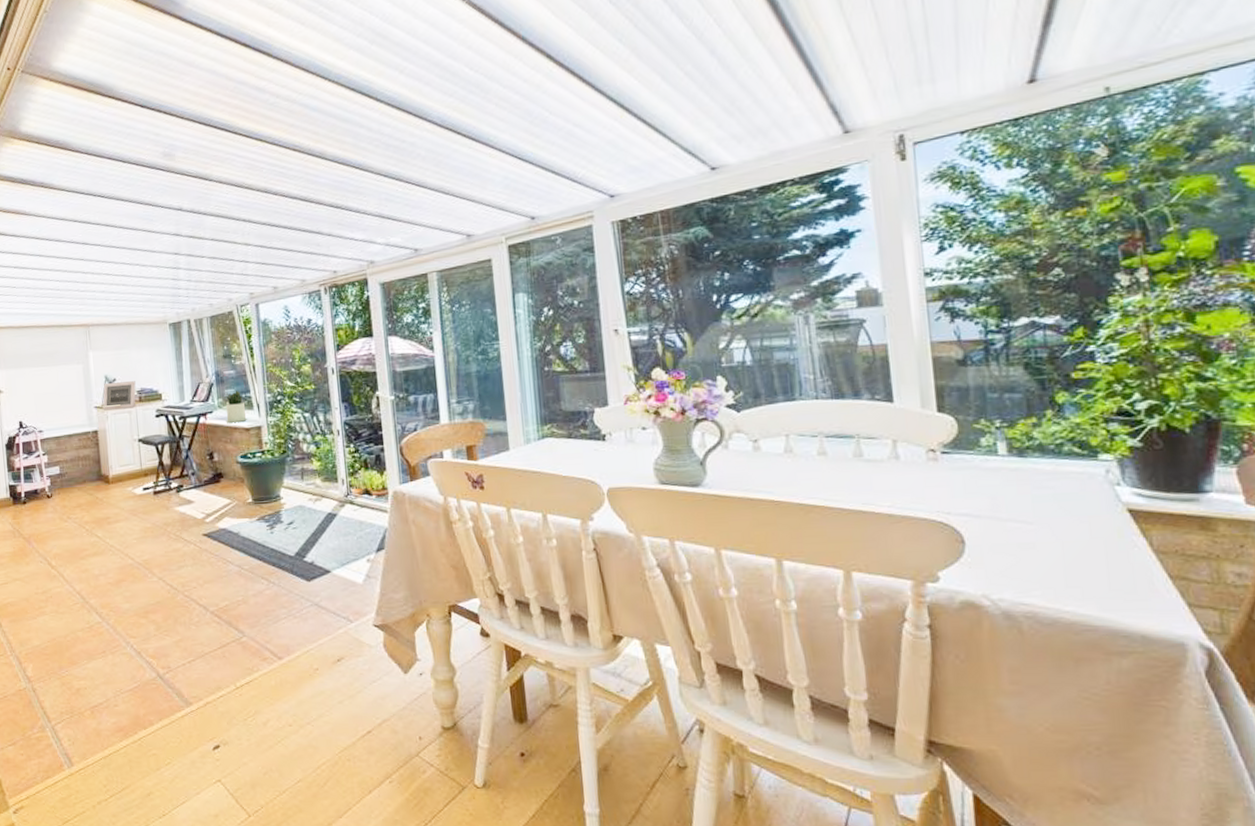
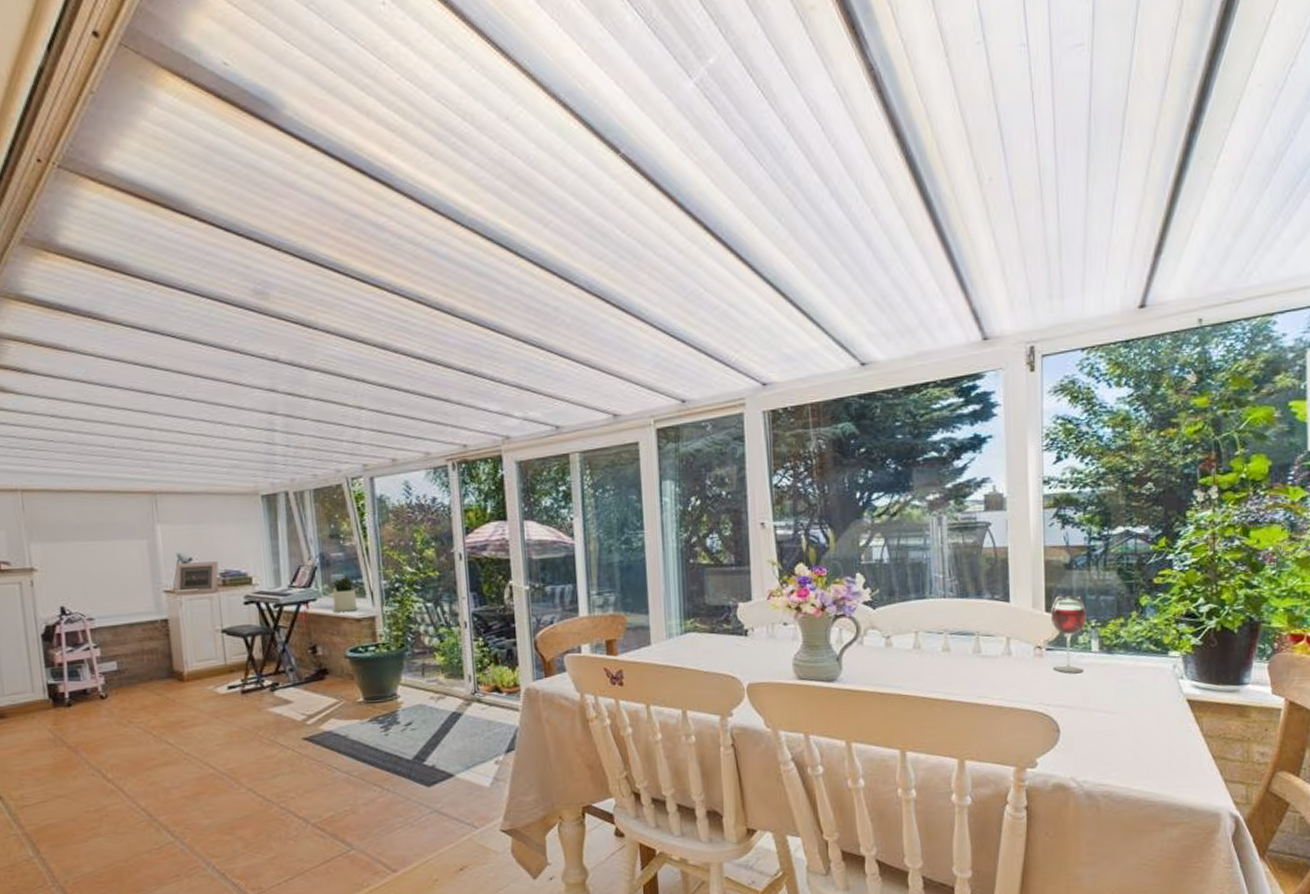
wineglass: none [943,393,989,480] -> present [1050,595,1086,674]

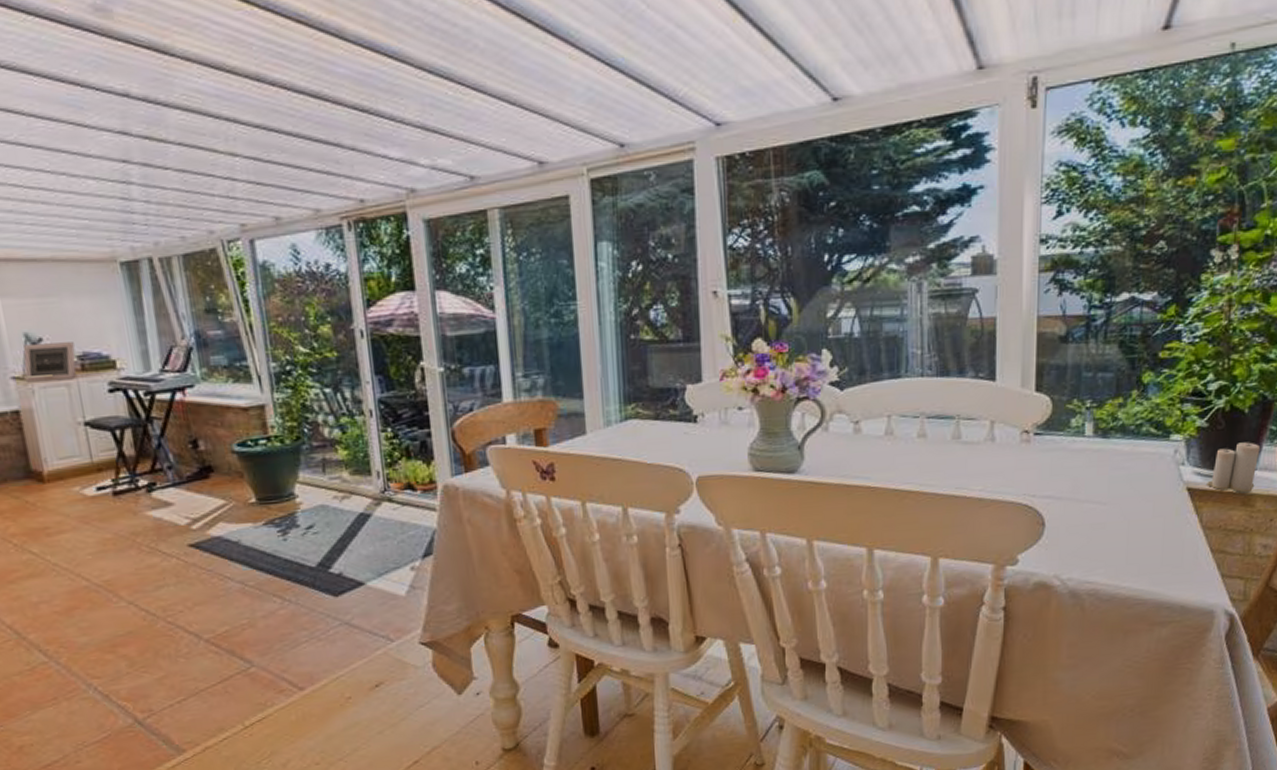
planter: present [330,575,359,613] -> none [209,357,246,402]
wineglass: present [1050,595,1086,674] -> none [1040,372,1081,462]
candle: none [1205,656,1251,705] -> present [1207,439,1261,493]

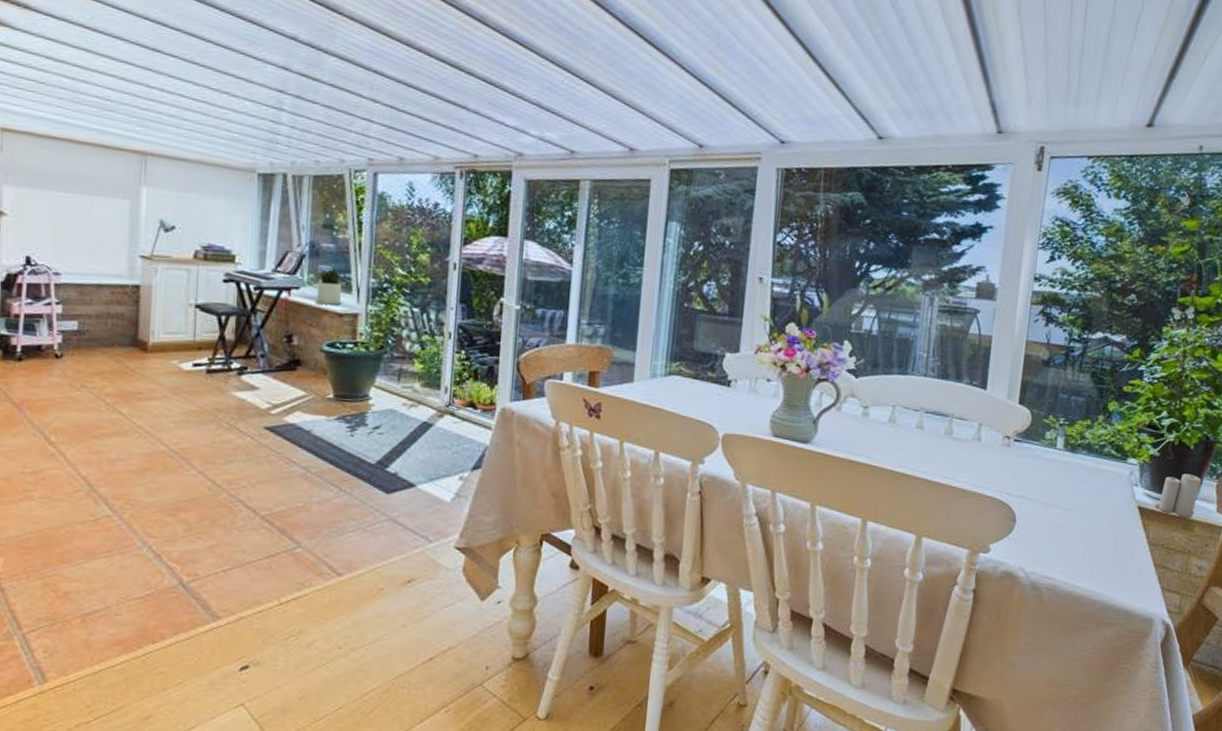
picture frame: present [23,342,77,383] -> none [151,230,202,266]
planter: none [209,357,246,402] -> present [314,268,343,306]

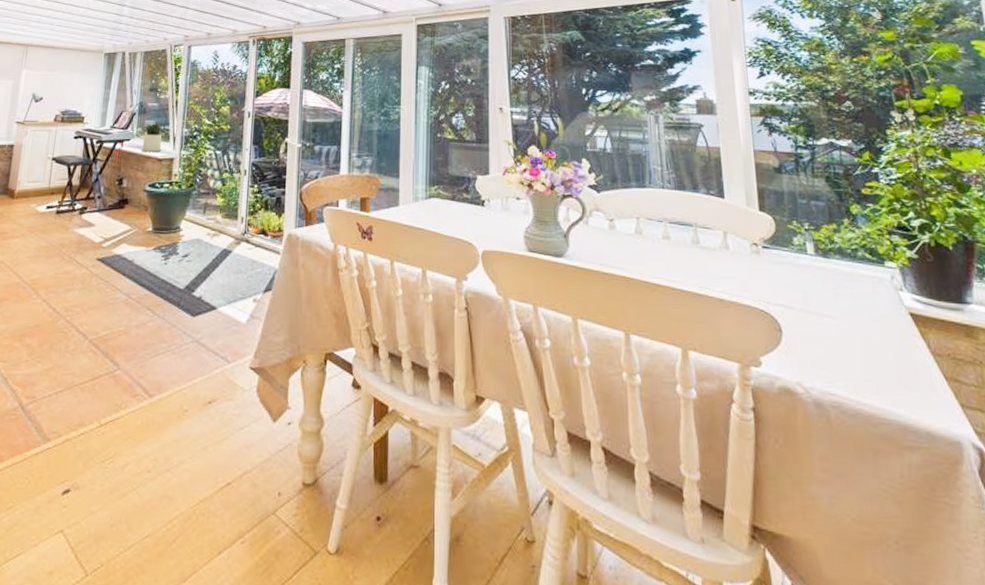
candle: present [1155,472,1202,518] -> none [927,274,974,325]

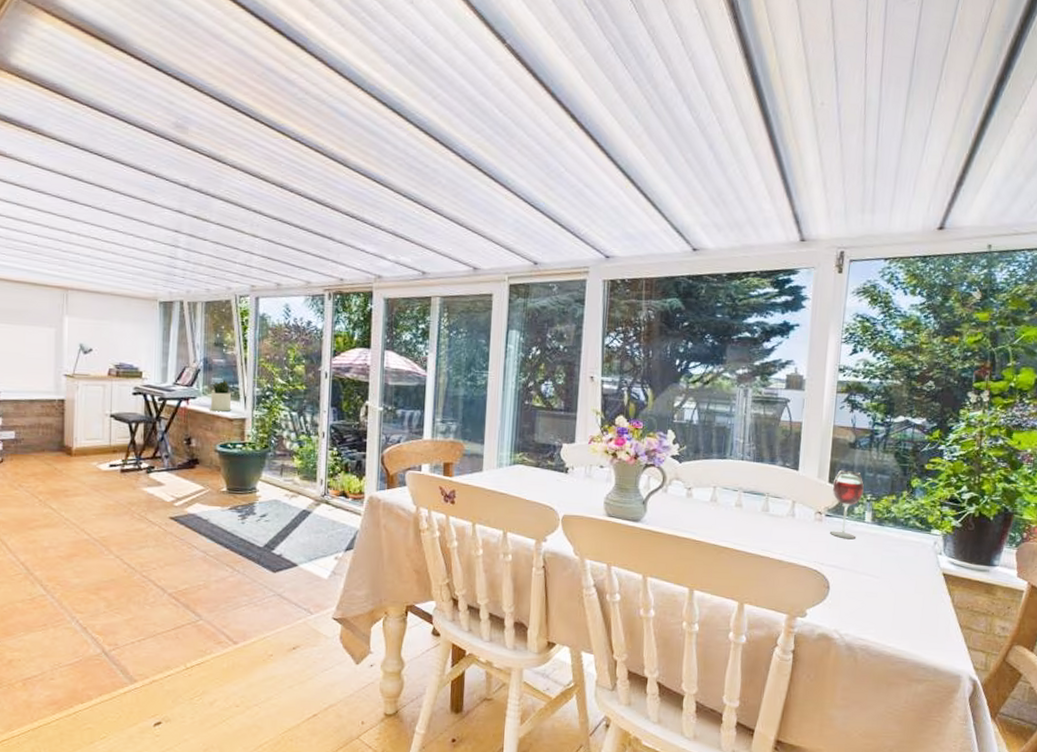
wineglass: none [764,196,801,274] -> present [830,469,864,540]

